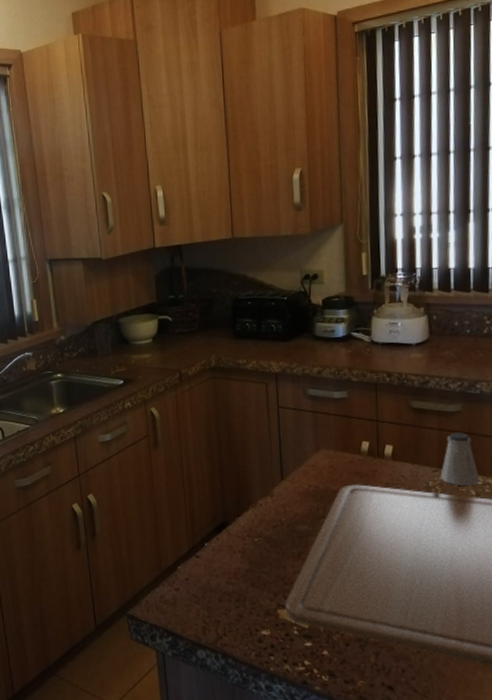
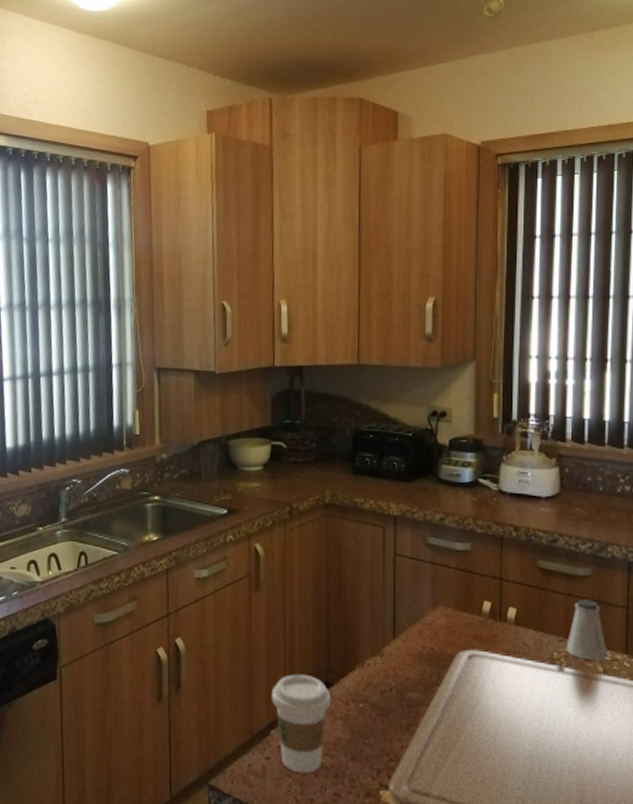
coffee cup: none [175,517,229,599] -> present [271,673,331,773]

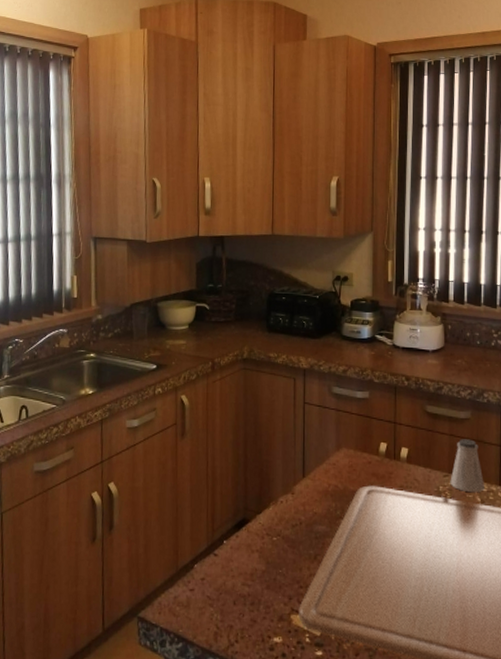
coffee cup: present [271,673,331,773] -> none [195,512,248,602]

